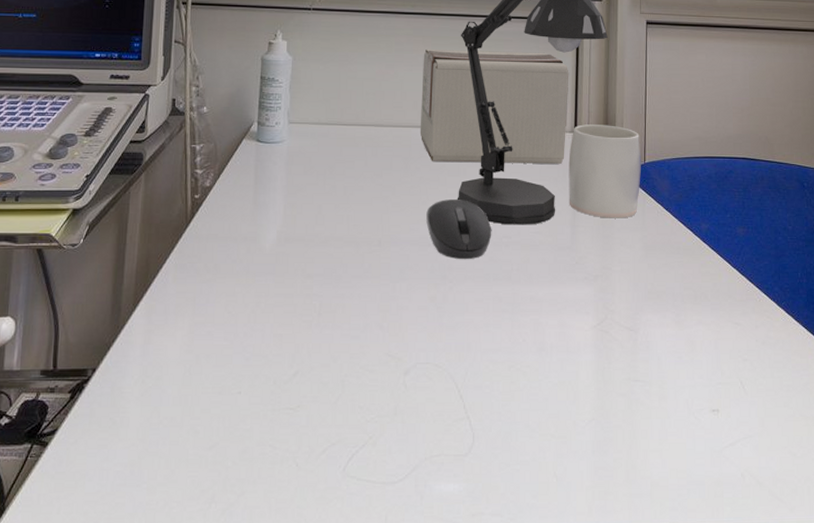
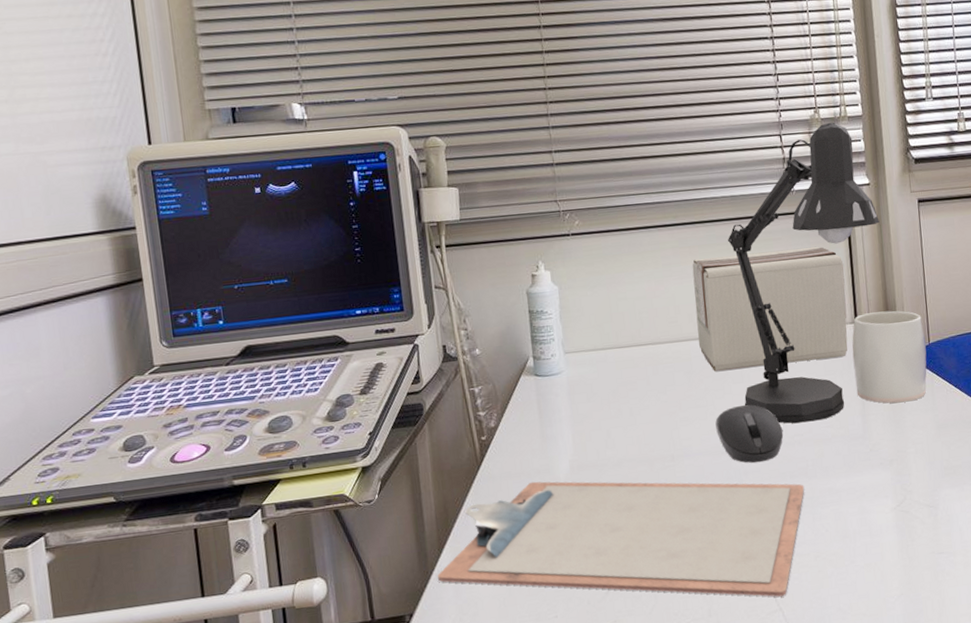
clipboard: none [126,247,507,403] -> present [437,481,805,597]

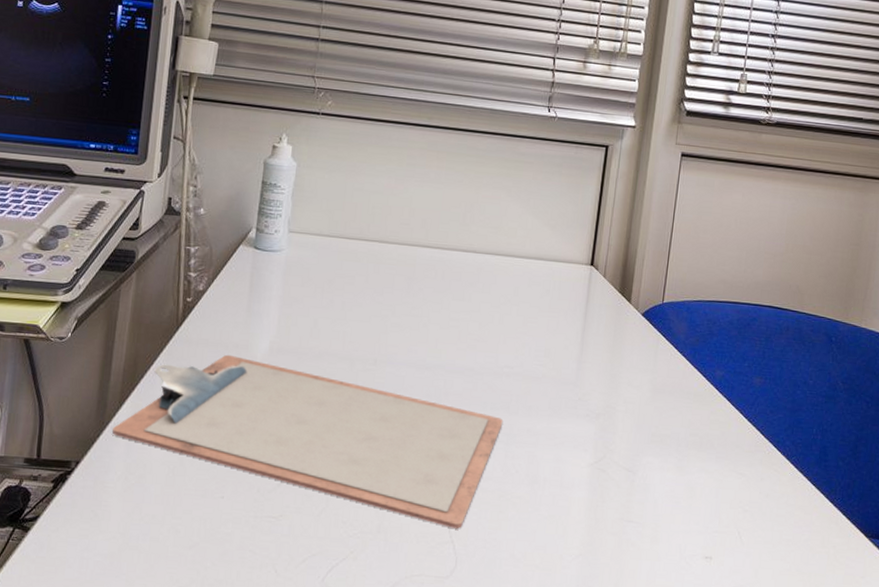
box: present [692,246,848,371] -> none [426,165,592,297]
computer mouse: present [715,405,784,463] -> none [425,323,494,387]
desk lamp: present [728,122,880,424] -> none [459,55,638,357]
mug: present [852,310,927,404] -> none [577,257,661,358]

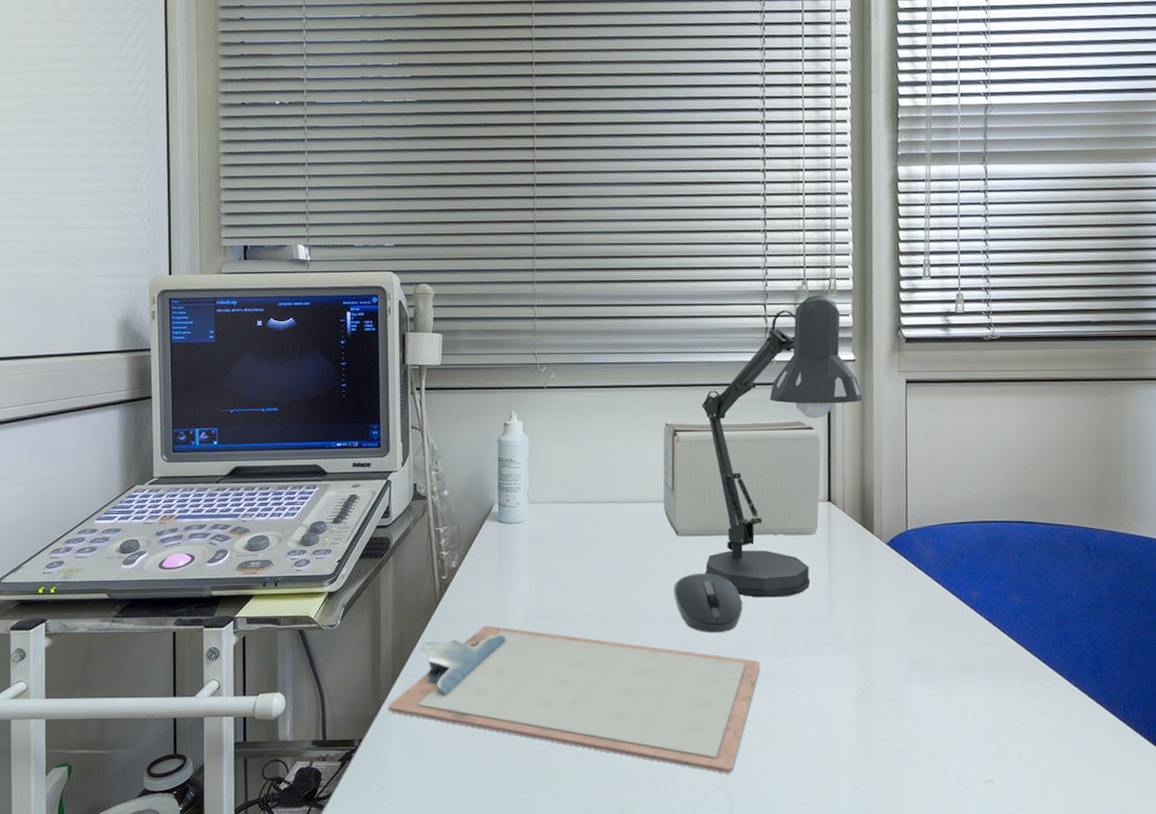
computer mouse: none [425,323,494,387] -> present [674,573,743,633]
box: none [426,165,592,297] -> present [663,419,821,537]
desk lamp: none [459,55,638,357] -> present [702,295,863,598]

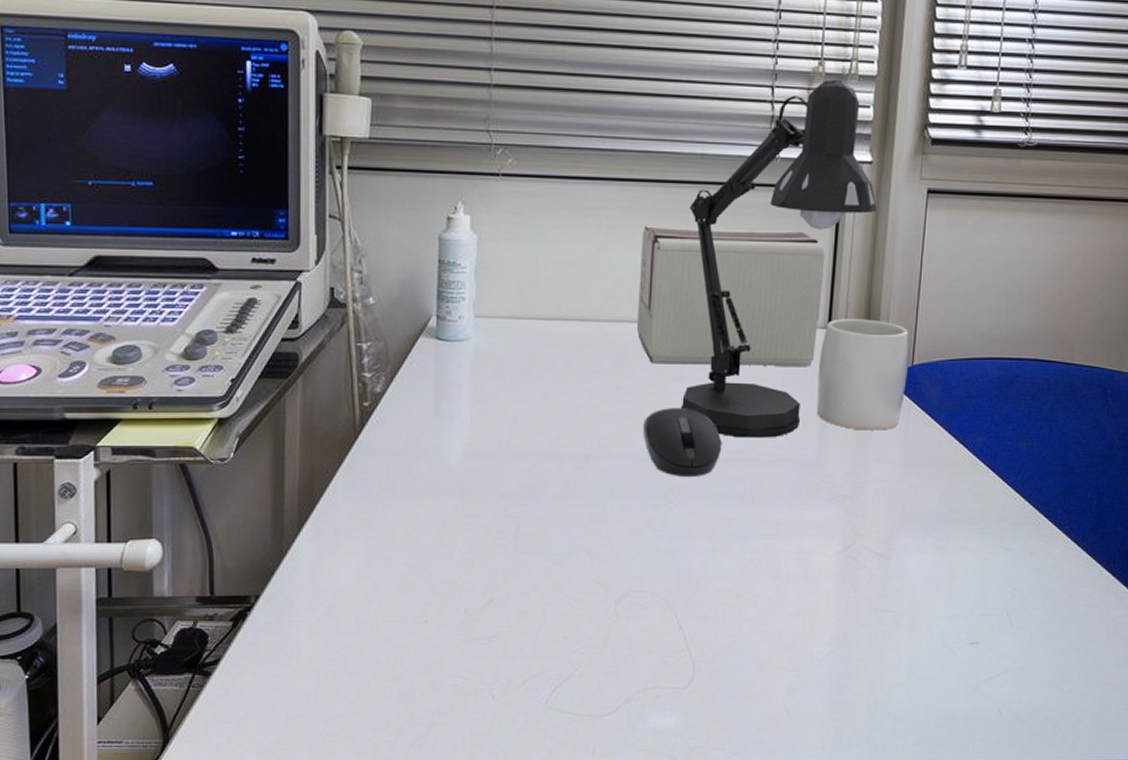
clipboard: present [387,625,761,773] -> none [292,463,738,634]
mug: none [822,492,904,589] -> present [816,319,909,430]

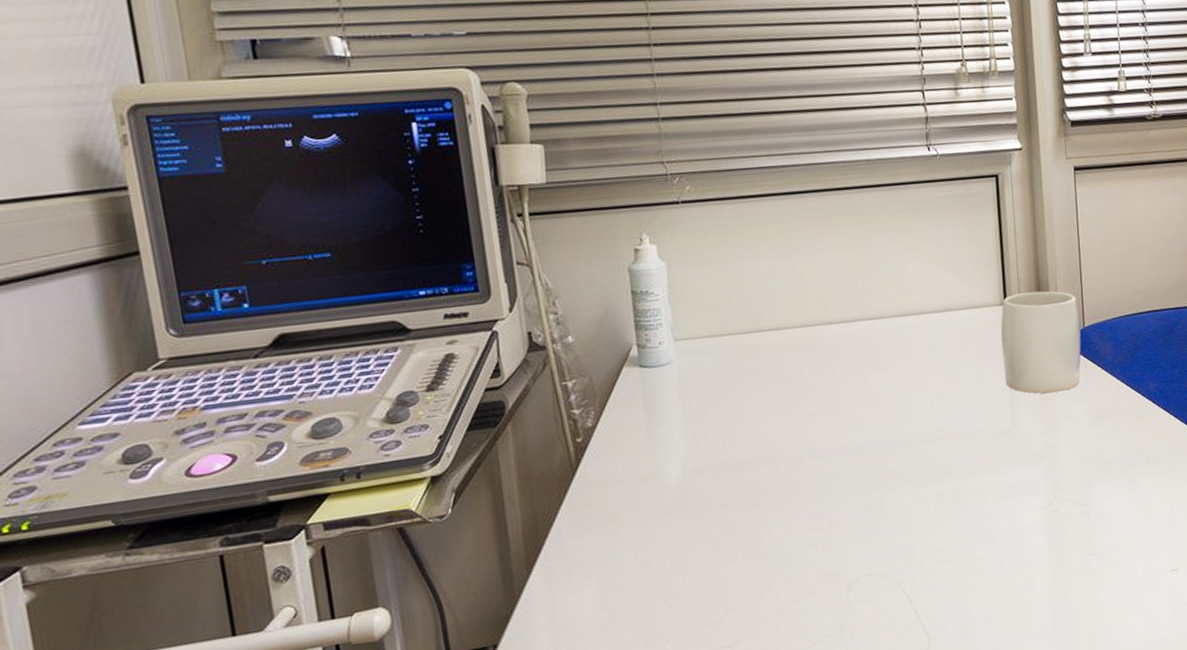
box: present [636,225,825,366] -> none [822,218,996,360]
computer mouse: present [643,408,722,478] -> none [849,397,925,462]
desk lamp: present [680,79,877,438] -> none [863,77,1032,418]

